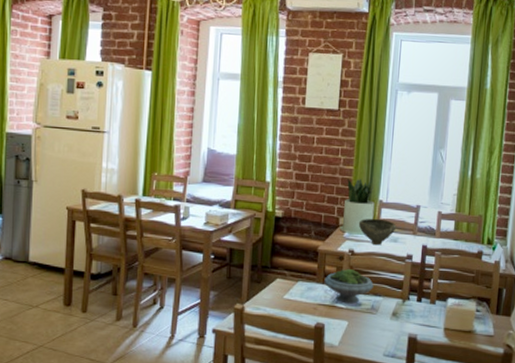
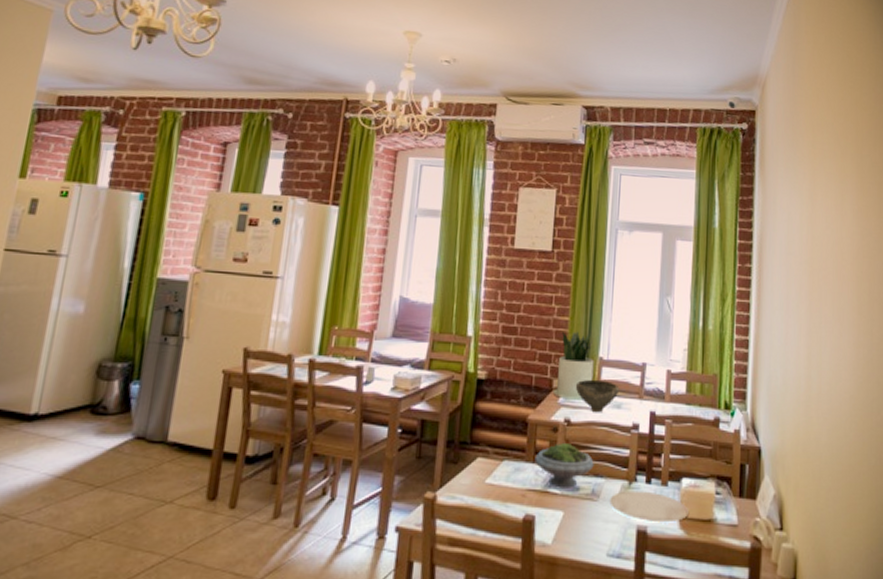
plate: none [386,307,452,333] -> present [609,491,689,523]

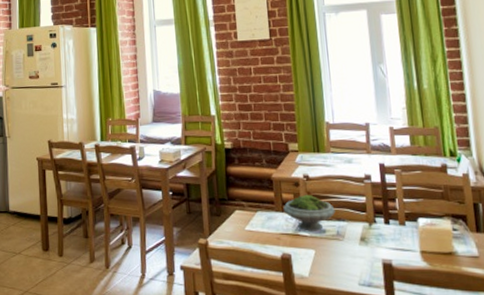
planter: present [553,331,594,400] -> none [289,102,323,159]
bowl: present [575,379,620,413] -> none [308,140,349,168]
plate: present [609,491,689,523] -> none [354,230,429,257]

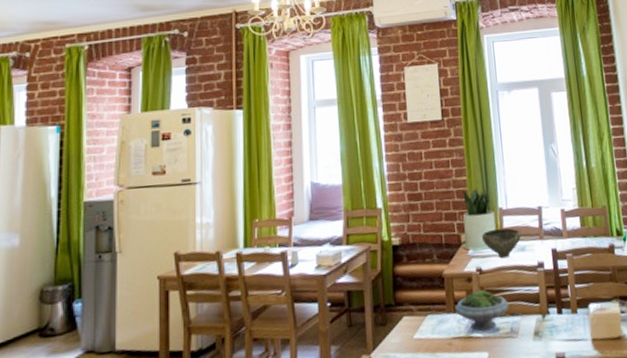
planter: none [289,102,323,159] -> present [462,188,496,251]
bowl: none [308,140,349,168] -> present [481,228,522,259]

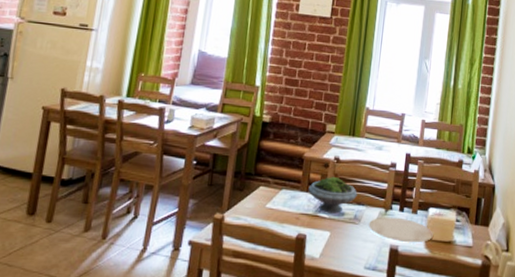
planter: present [462,188,496,251] -> none [326,85,362,142]
bowl: present [481,228,522,259] -> none [344,125,382,153]
plate: none [528,320,600,349] -> present [368,217,433,243]

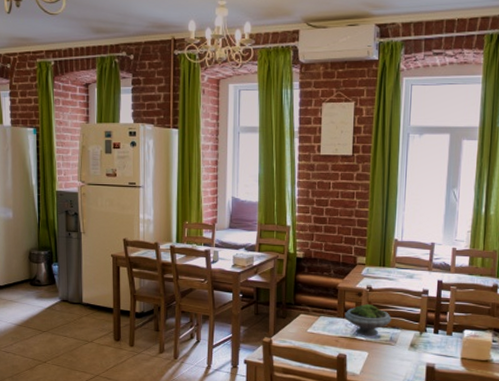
plate: present [368,217,433,243] -> none [404,338,469,362]

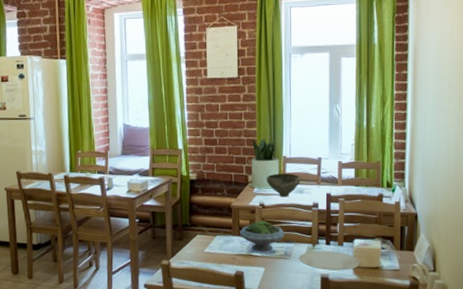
planter: none [357,219,390,272] -> present [249,138,279,190]
bowl: none [375,256,412,282] -> present [266,173,301,198]
plate: none [404,338,469,362] -> present [299,250,360,272]

